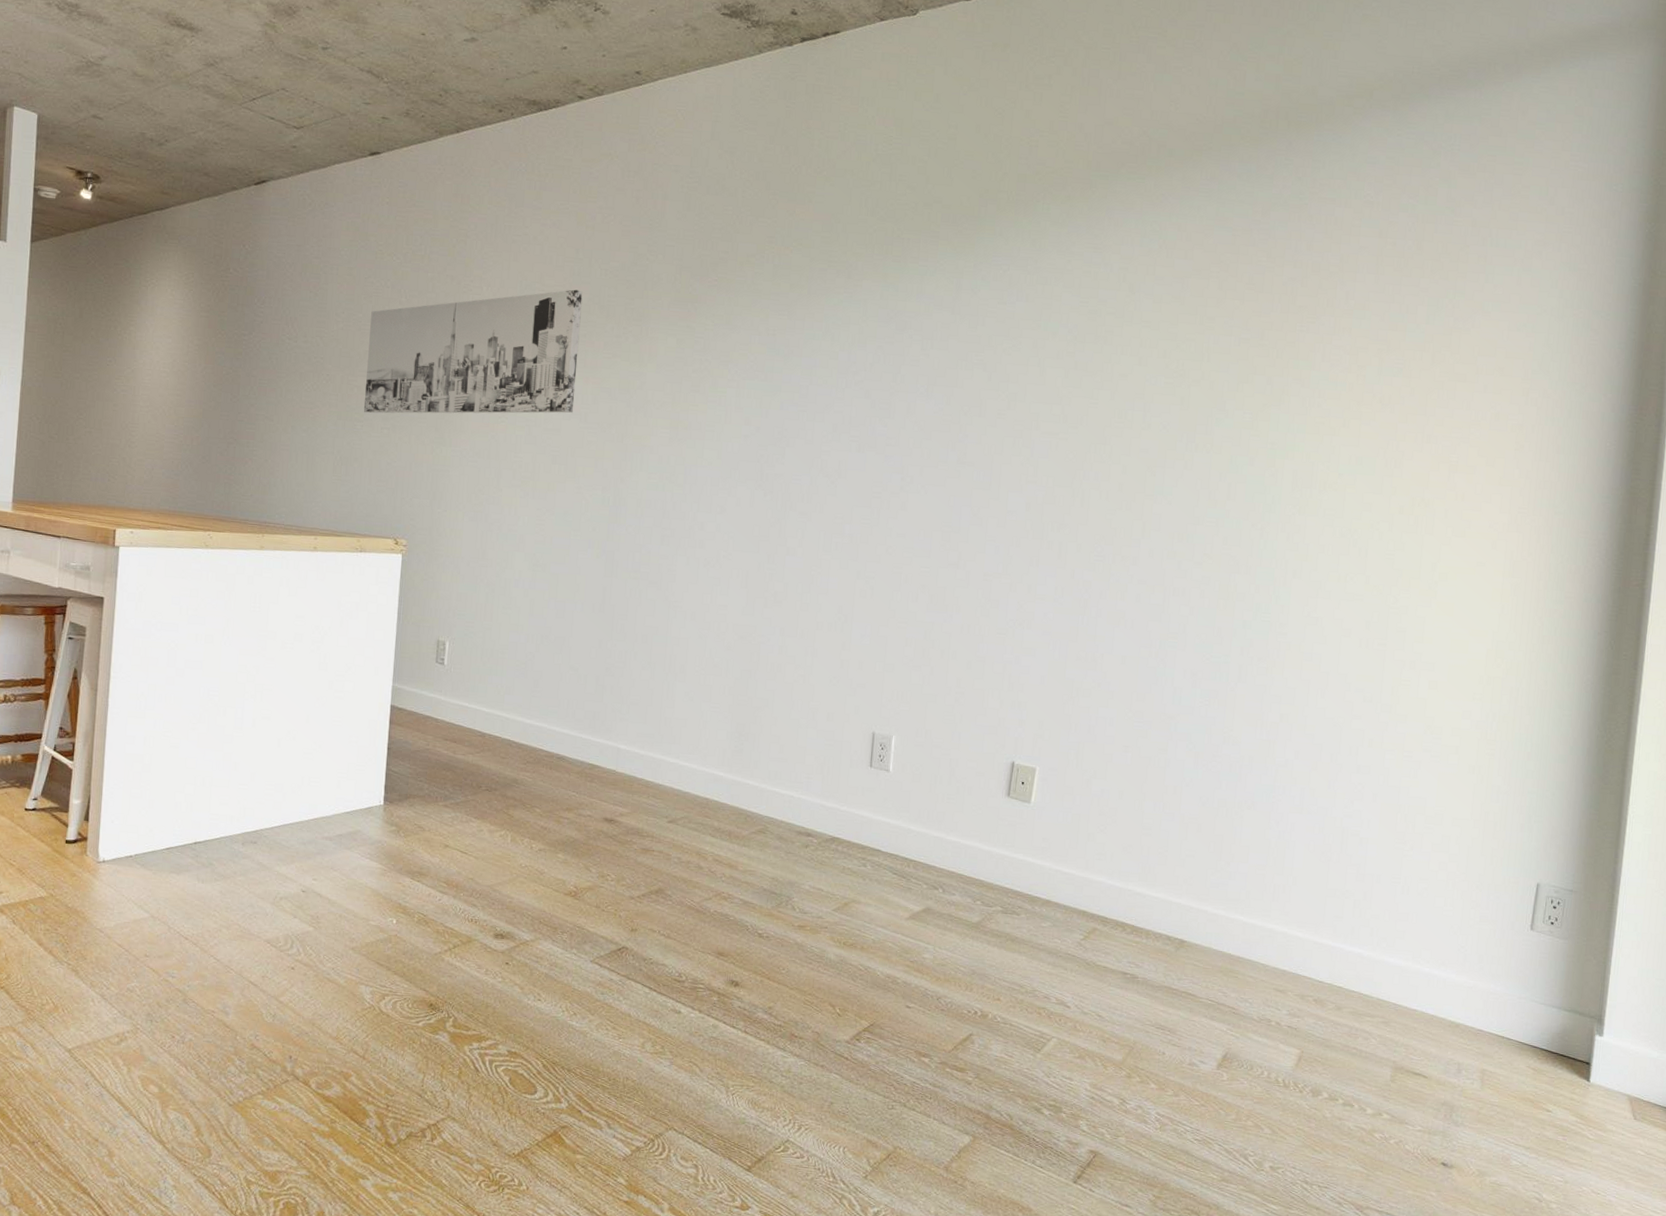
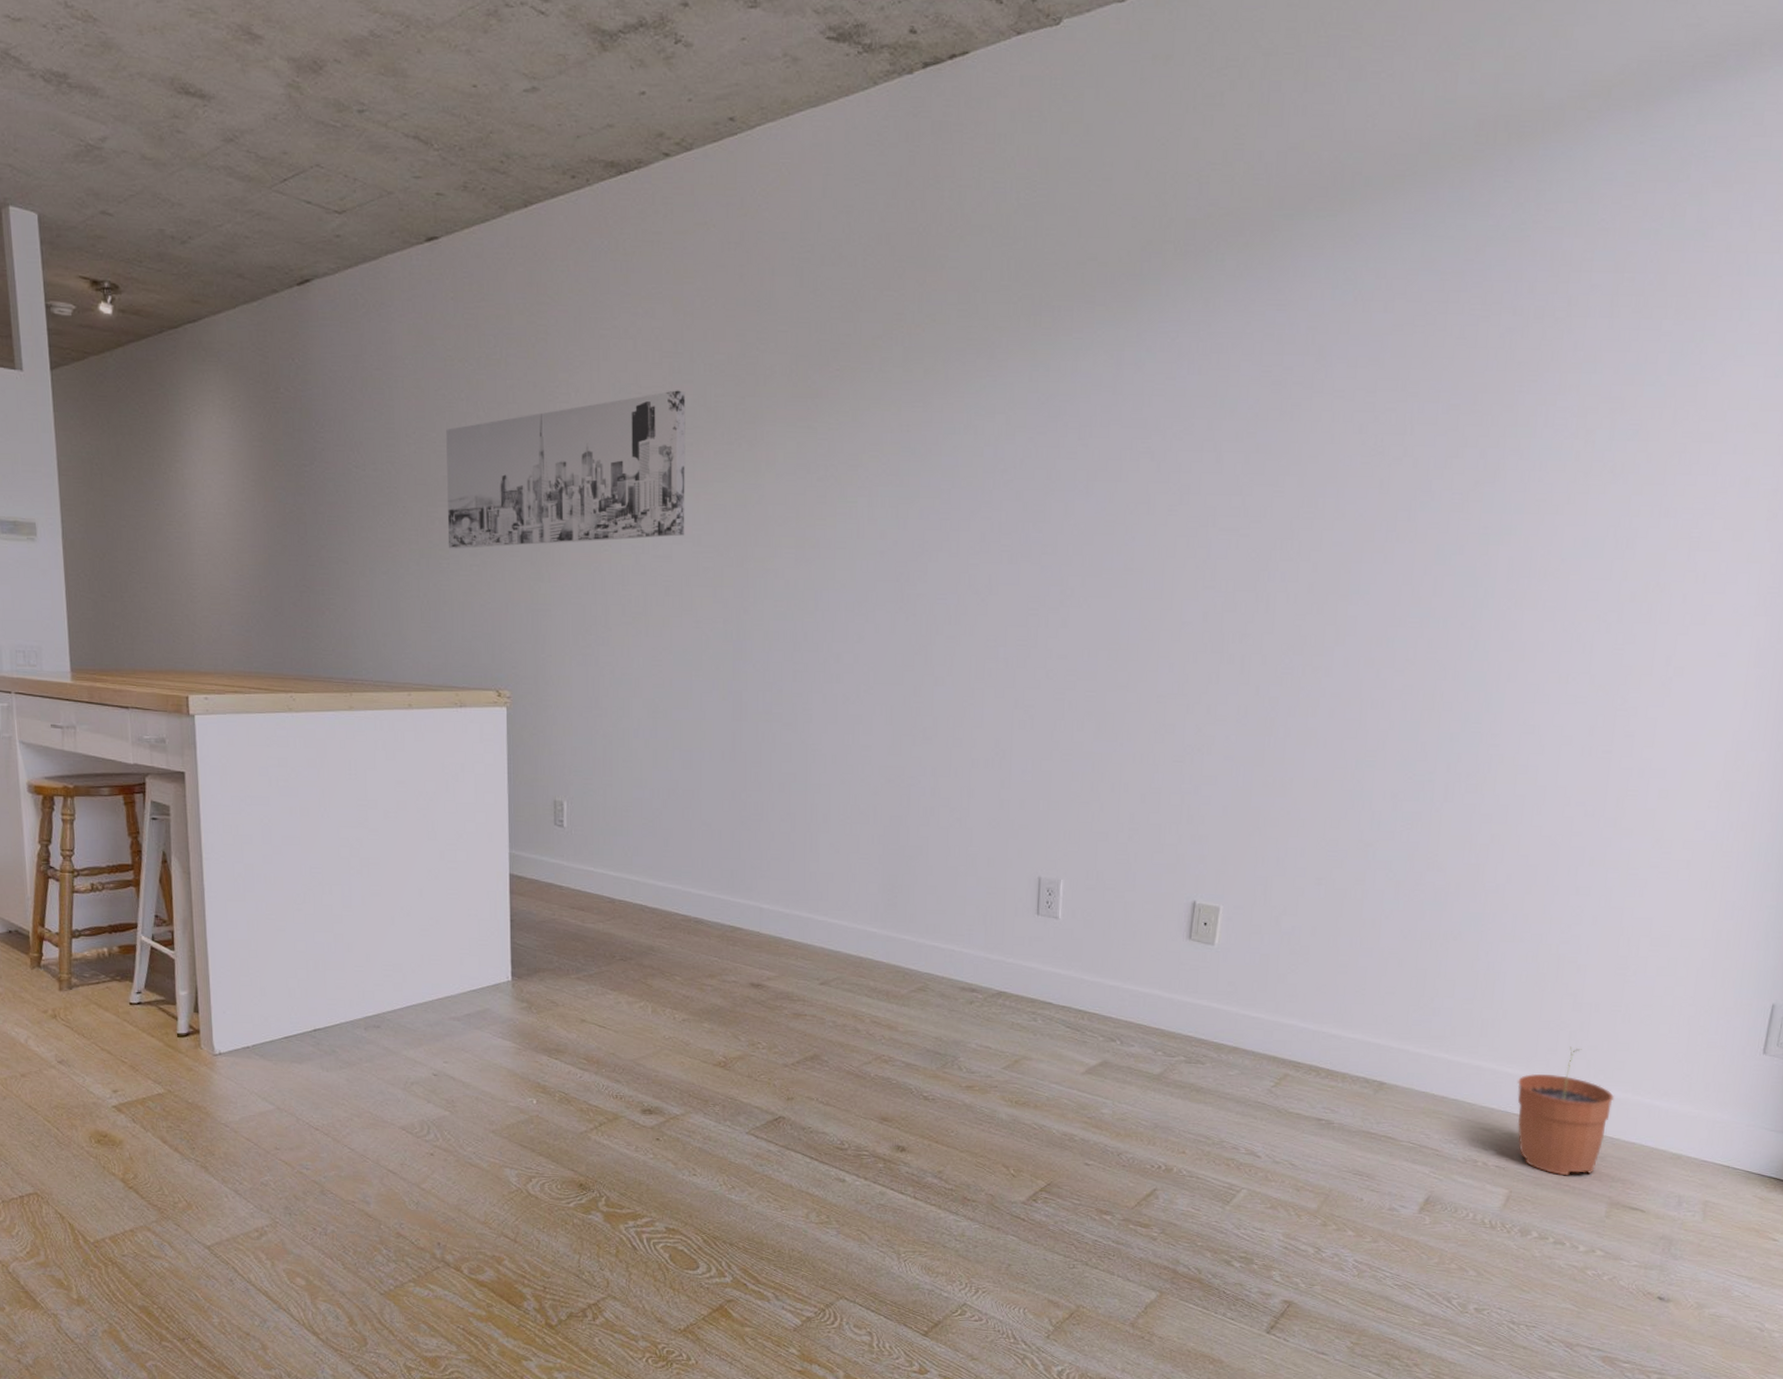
plant pot: none [1306,914,1397,1039] -> present [1517,1046,1615,1176]

